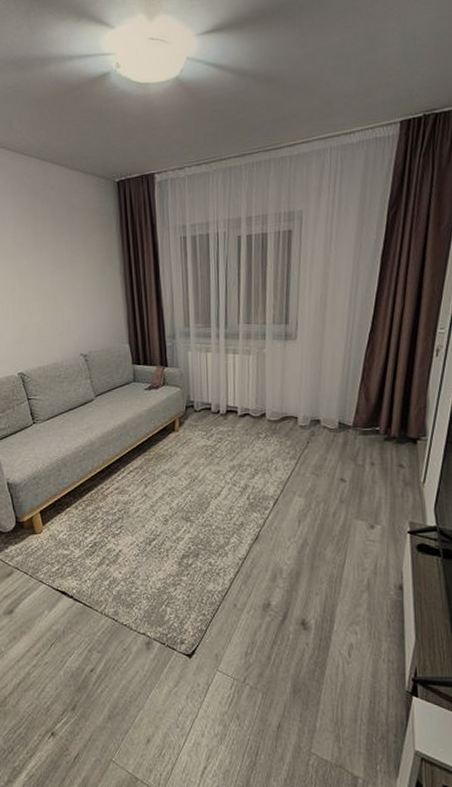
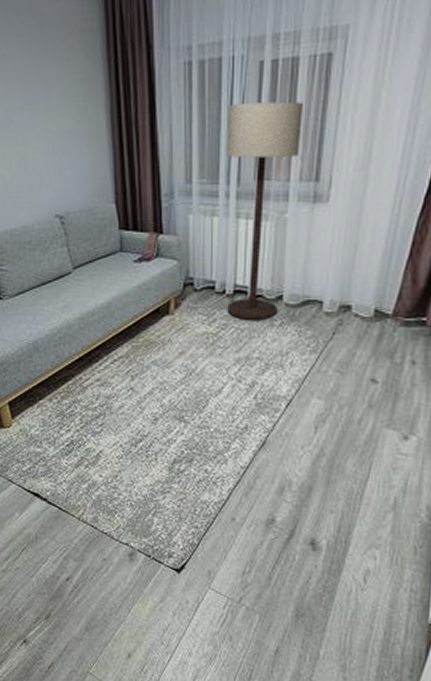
floor lamp: none [215,265,273,434] -> present [227,101,303,320]

